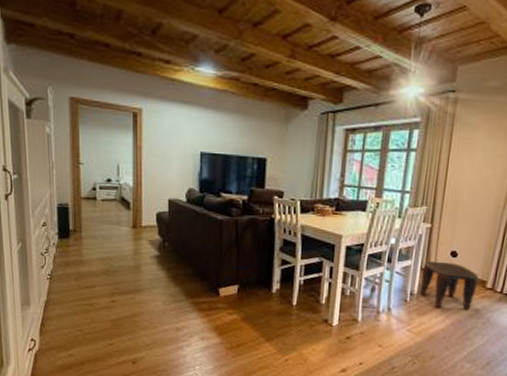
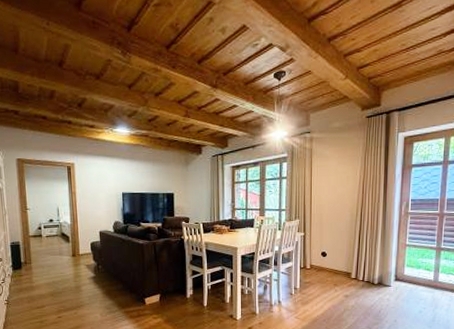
stool: present [420,260,479,310] -> none [302,261,345,297]

